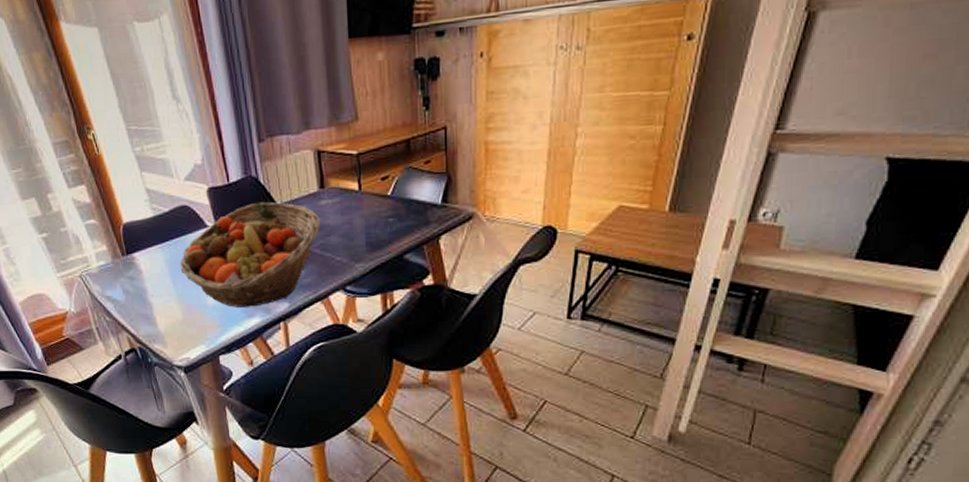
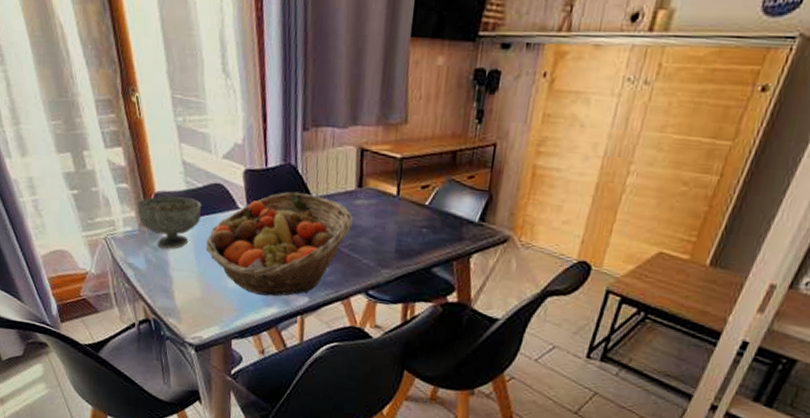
bowl: none [106,224,172,278] -> present [136,195,201,250]

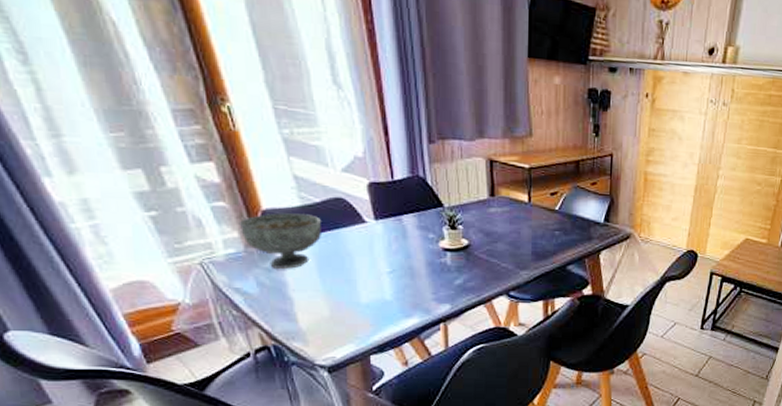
fruit basket: present [205,191,353,297] -> none [330,203,488,307]

